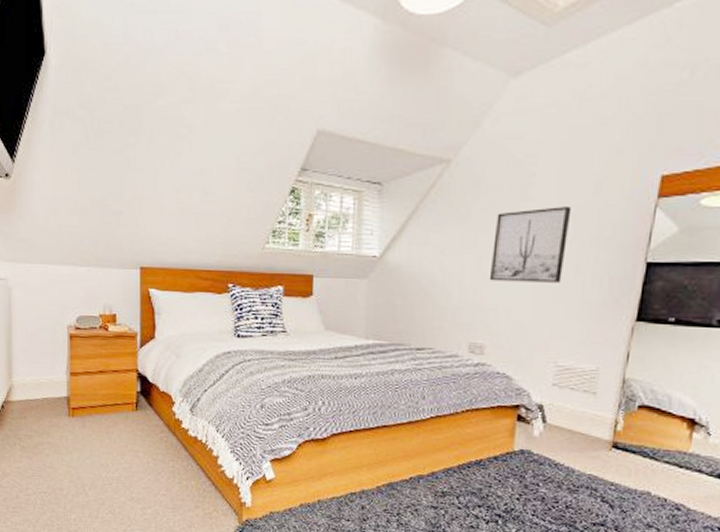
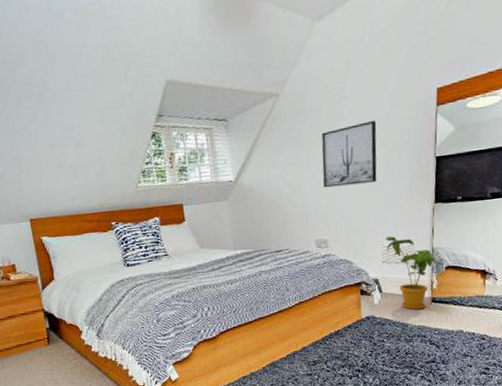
house plant: none [561,354,627,454] -> present [386,236,436,310]

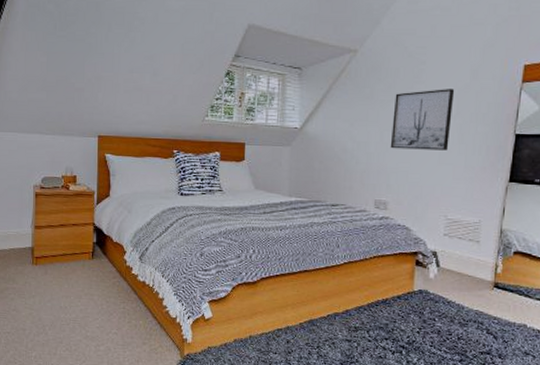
house plant: present [386,236,436,310] -> none [450,209,504,293]

